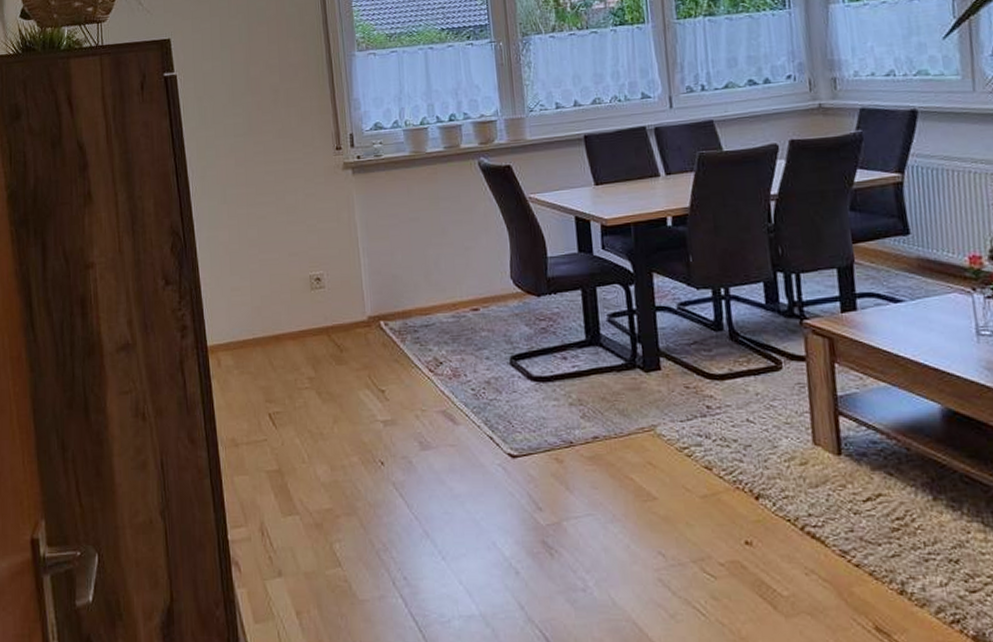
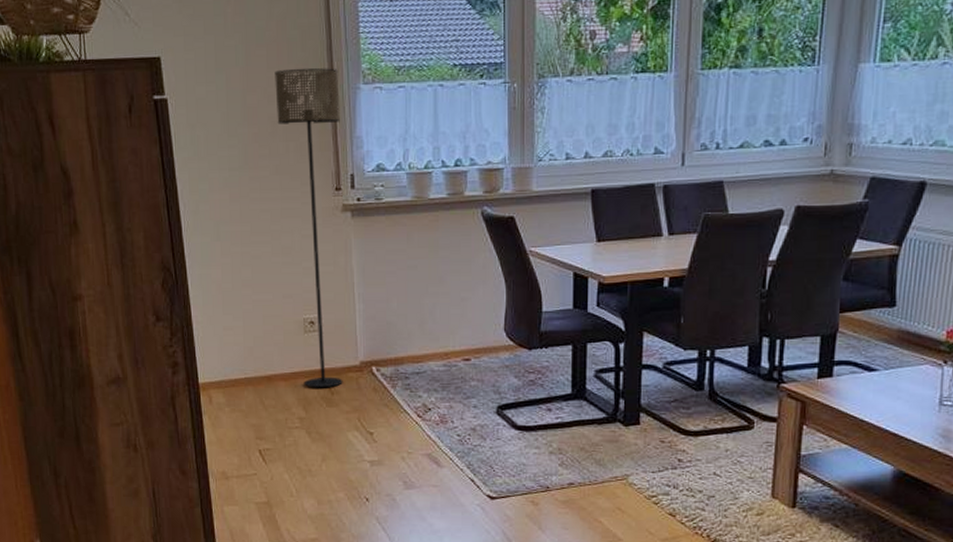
floor lamp: none [275,39,352,346] -> present [275,67,343,388]

